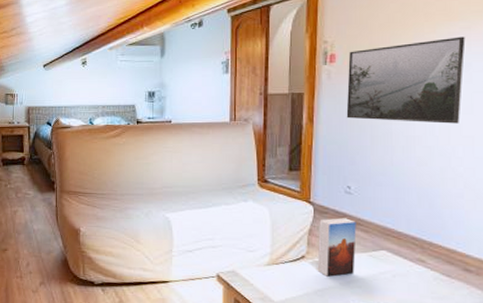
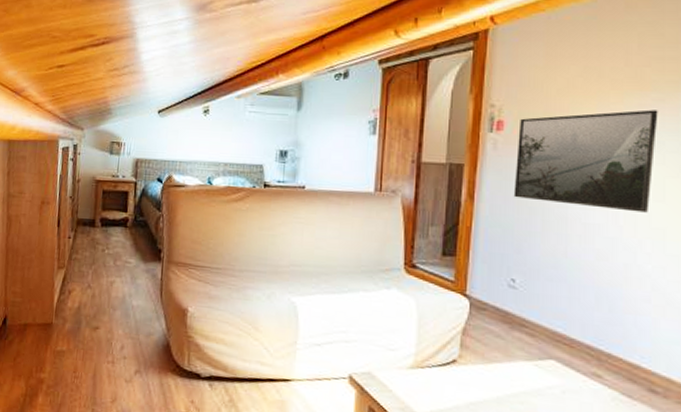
book: present [317,218,356,277] -> none [470,316,520,388]

